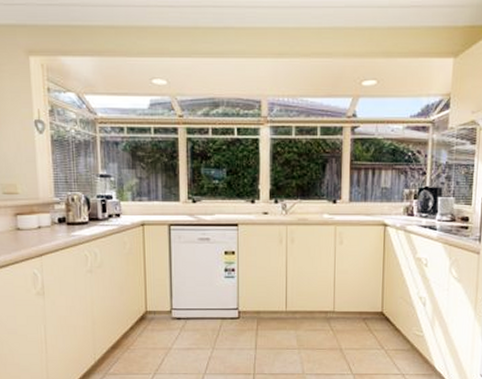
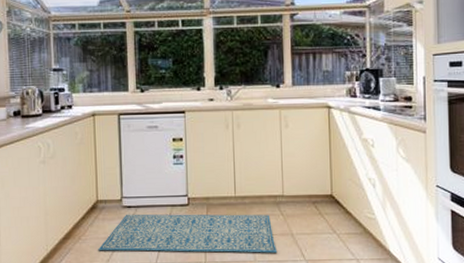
rug: none [147,325,326,366] -> present [98,214,278,253]

